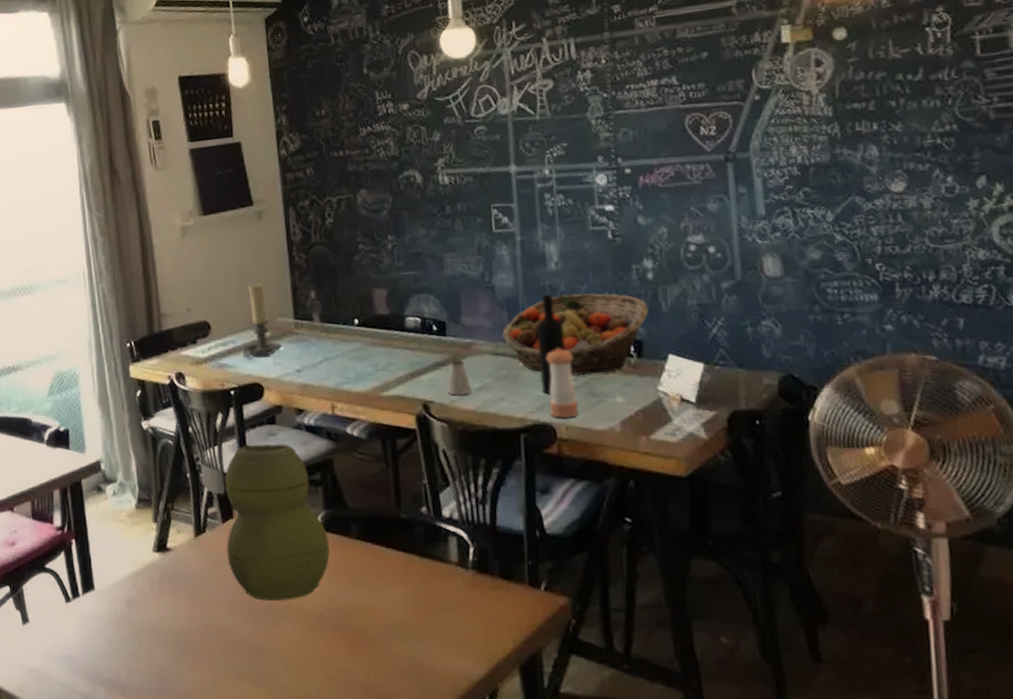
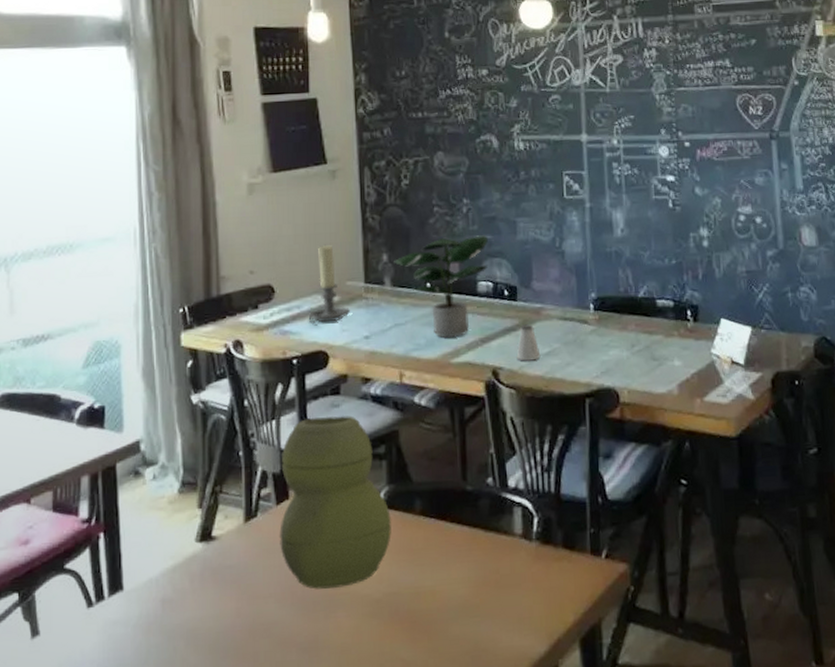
potted plant: none [322,271,415,373] -> present [395,235,488,338]
fruit basket: present [501,293,649,376] -> none [570,259,704,340]
wine bottle: present [537,295,565,394] -> none [603,261,629,358]
pepper shaker: present [546,348,579,418] -> none [611,313,640,382]

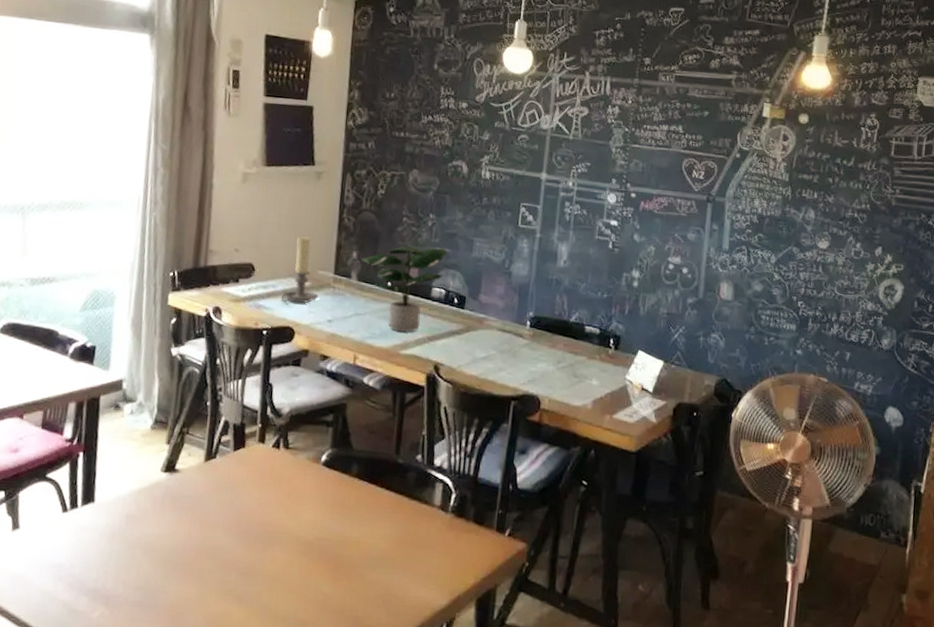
vase: present [279,416,391,589] -> none [232,382,330,527]
saltshaker: present [516,324,541,361] -> none [457,330,478,362]

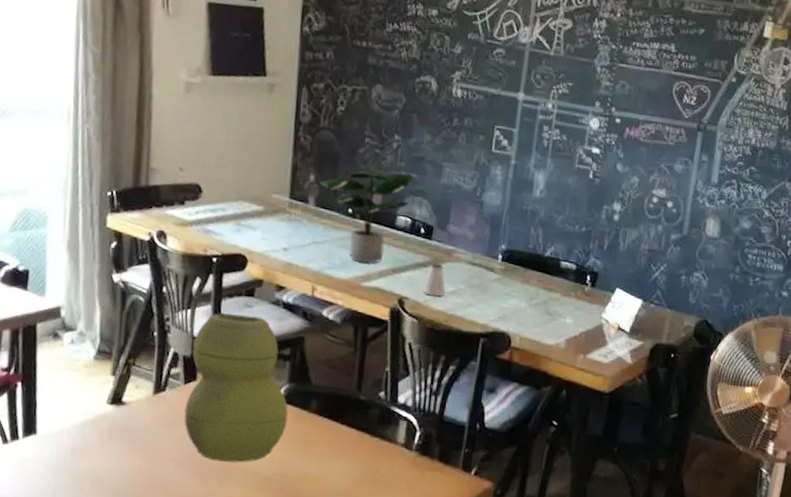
vase: none [232,382,330,527] -> present [184,313,288,463]
candle holder: present [281,236,318,304] -> none [231,155,272,230]
saltshaker: none [457,330,478,362] -> present [423,262,446,297]

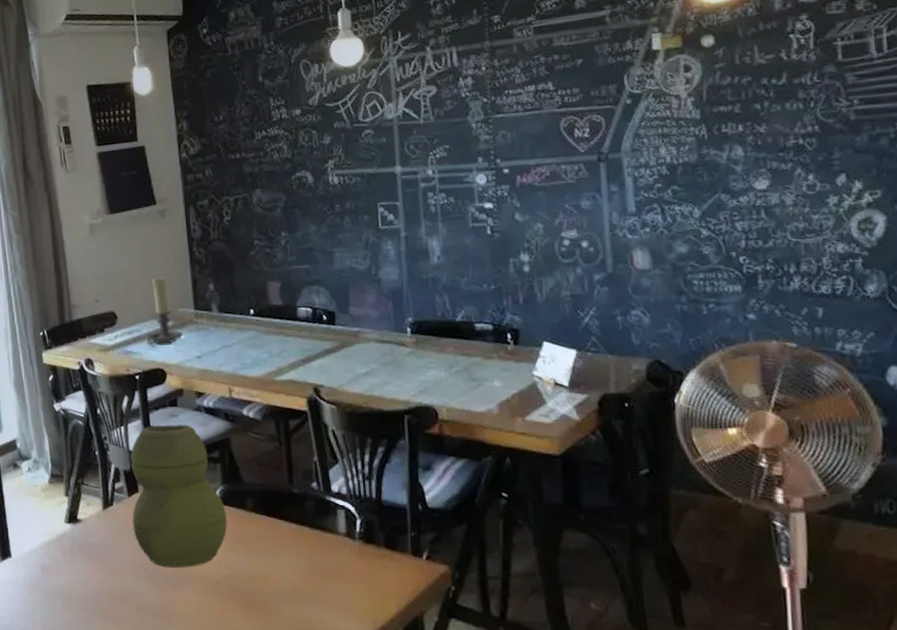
candle holder: none [231,155,272,230] -> present [147,276,183,345]
potted plant: present [321,168,413,263] -> none [221,265,307,359]
saltshaker: present [423,262,446,297] -> none [336,346,360,380]

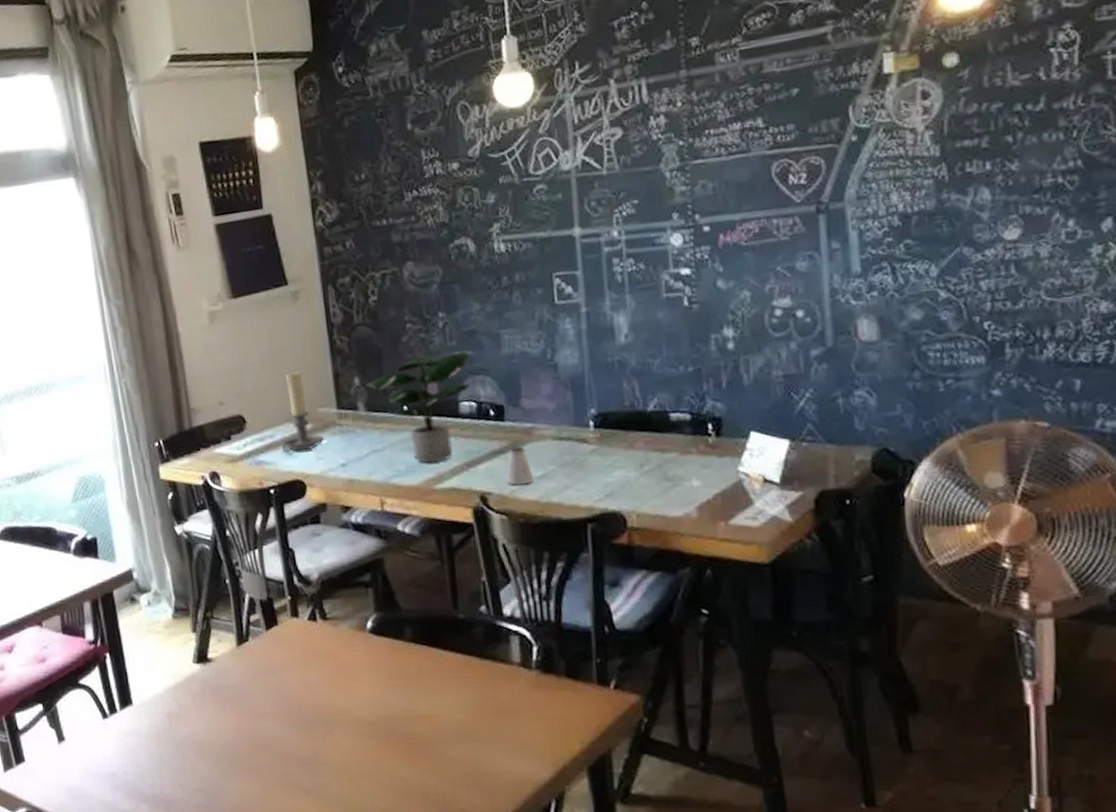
vase: present [131,424,227,568] -> none [267,544,383,710]
potted plant: none [221,265,307,359] -> present [368,351,470,464]
saltshaker: none [336,346,360,380] -> present [506,445,534,486]

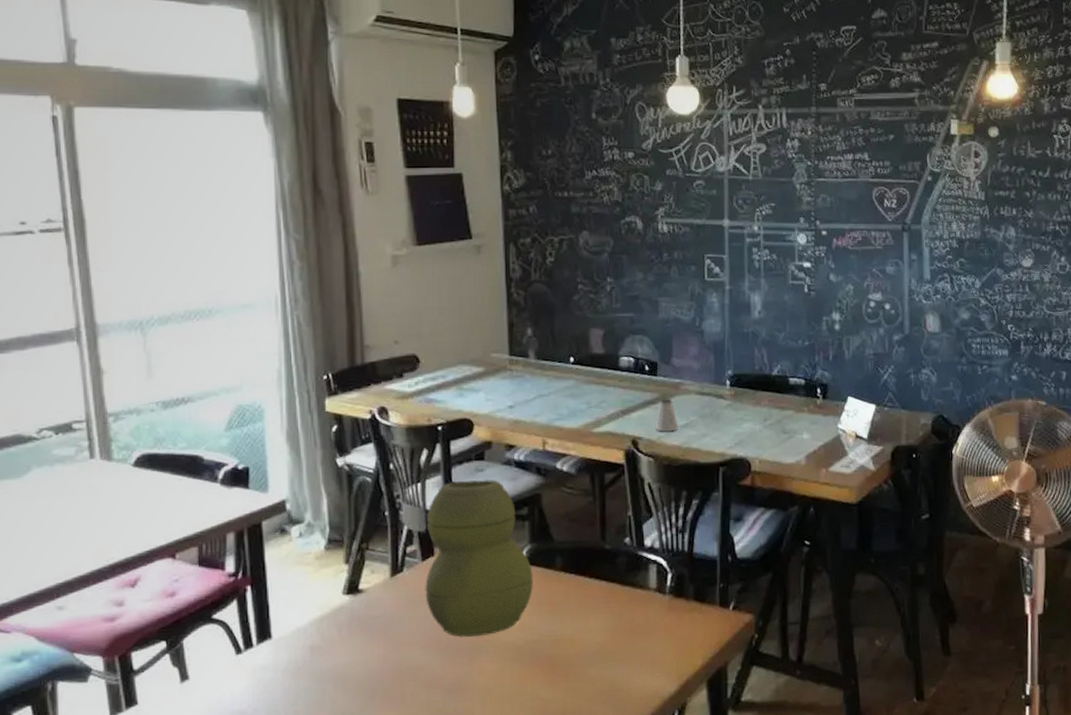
vase: none [267,544,383,710] -> present [425,480,533,637]
candle holder: present [282,371,324,453] -> none [453,318,494,393]
potted plant: present [368,351,470,464] -> none [539,313,630,410]

